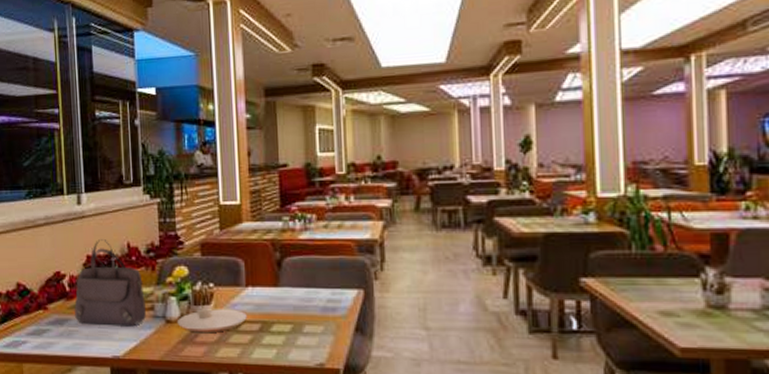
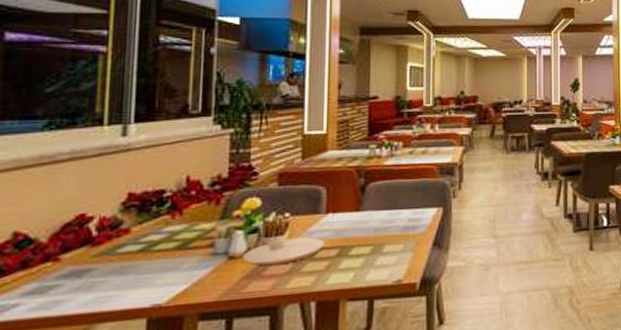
handbag: present [74,239,146,327] -> none [102,174,204,272]

